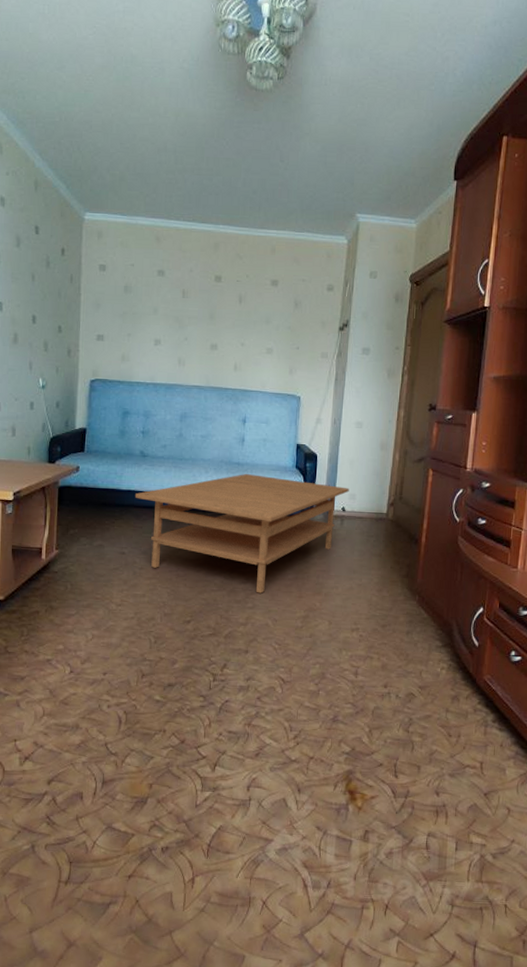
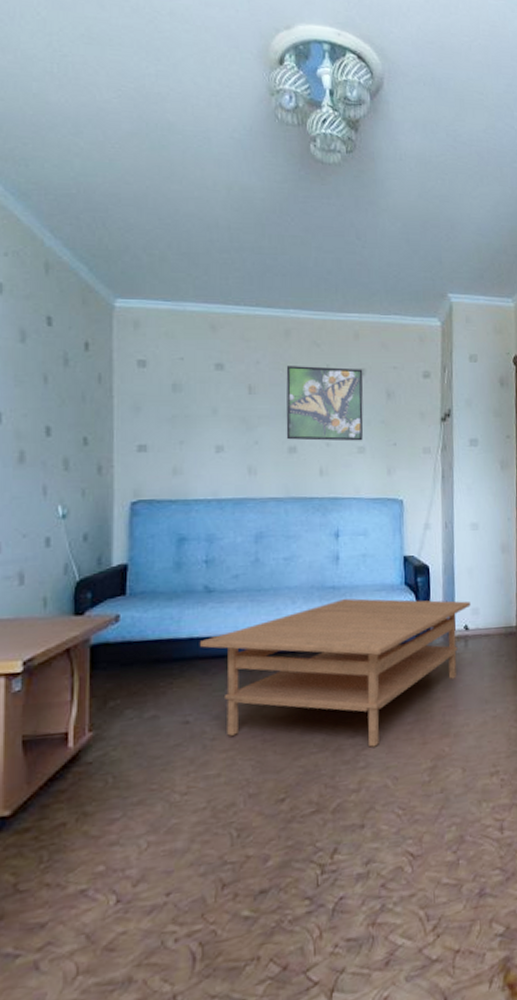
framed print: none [210,275,276,343] -> present [286,366,364,441]

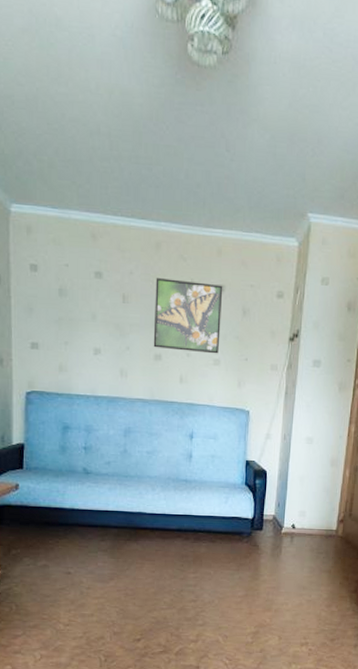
coffee table: present [199,598,471,747] -> none [78,490,299,611]

